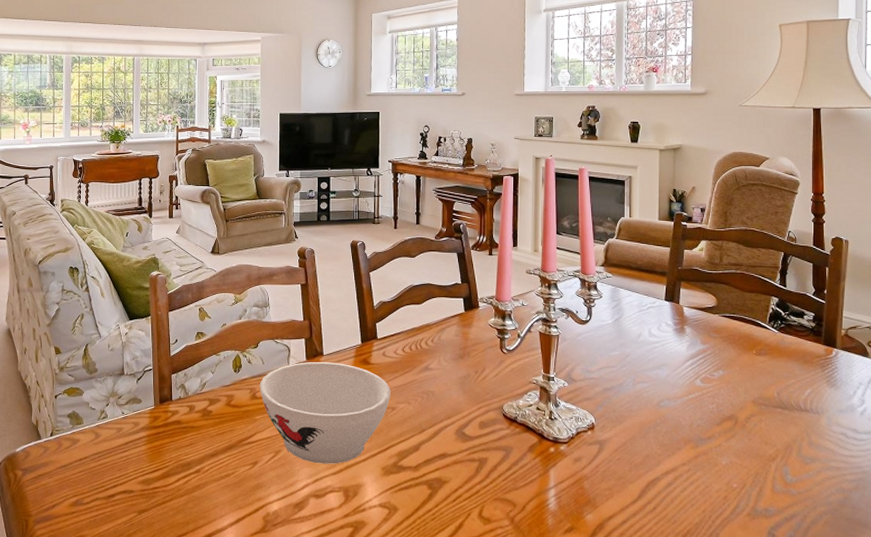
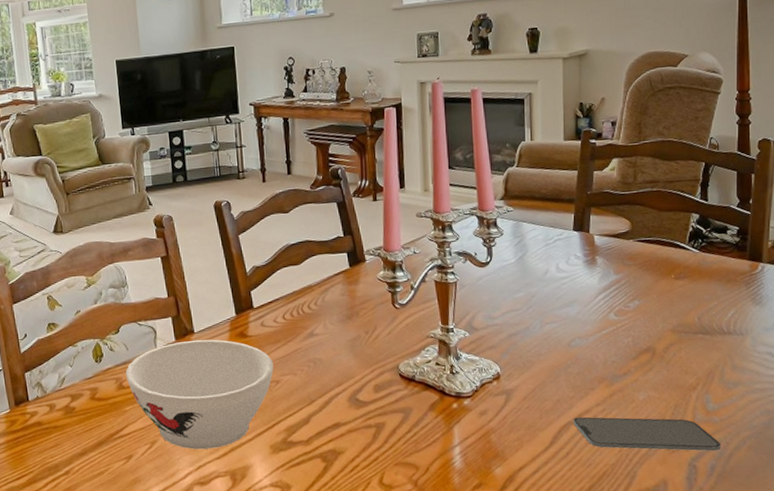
smartphone: none [660,474,799,523] -> present [573,417,721,451]

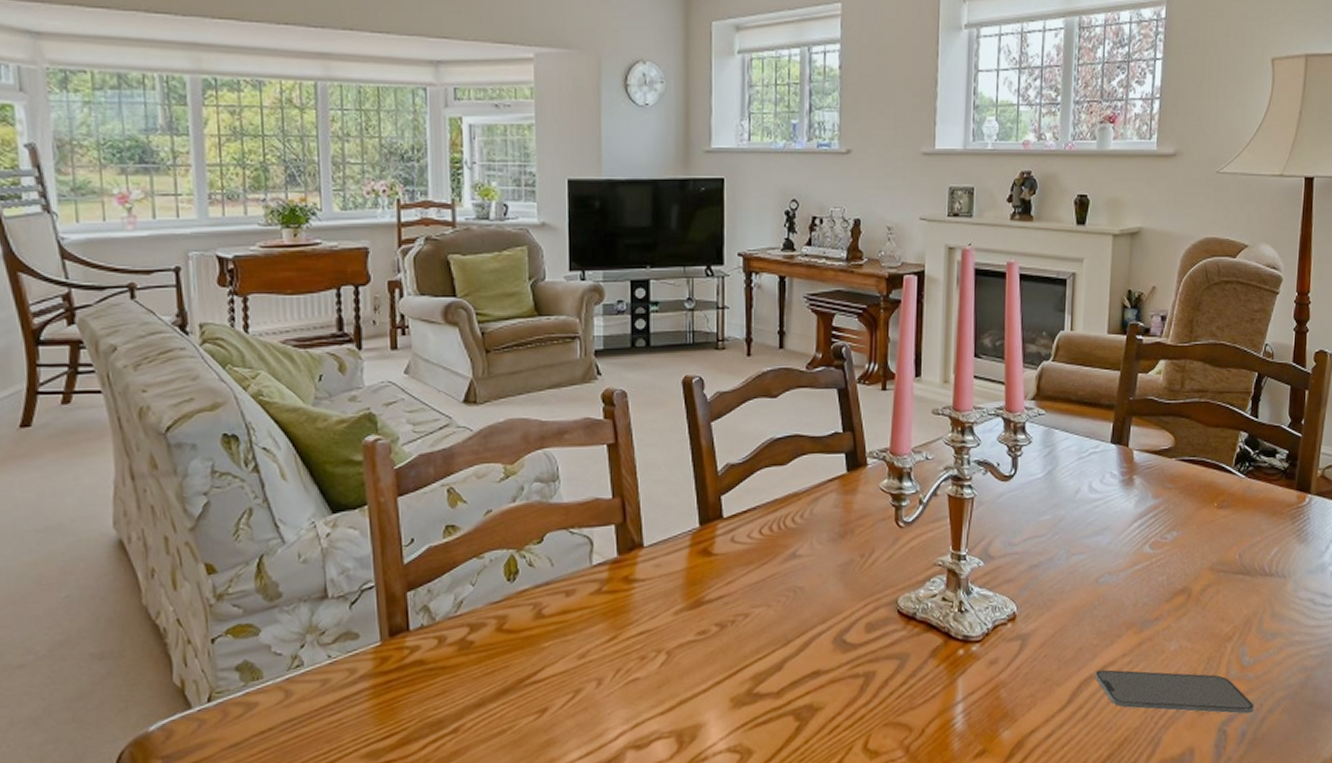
bowl: present [125,339,274,450] -> none [547,556,743,702]

